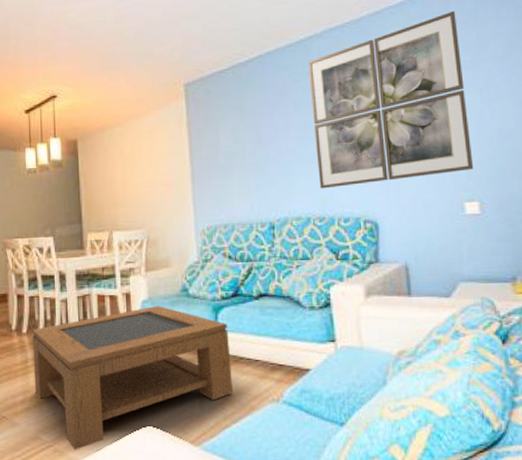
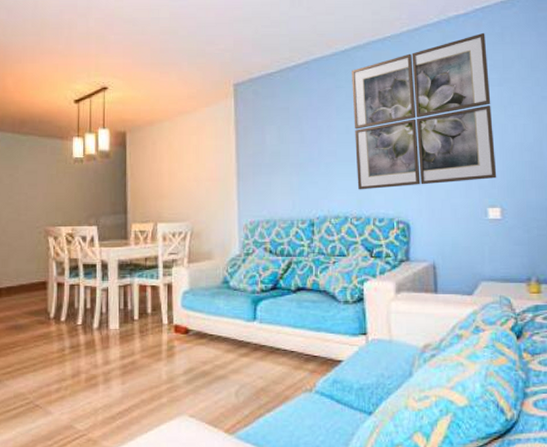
coffee table: present [32,306,233,450] -> none [70,297,268,439]

